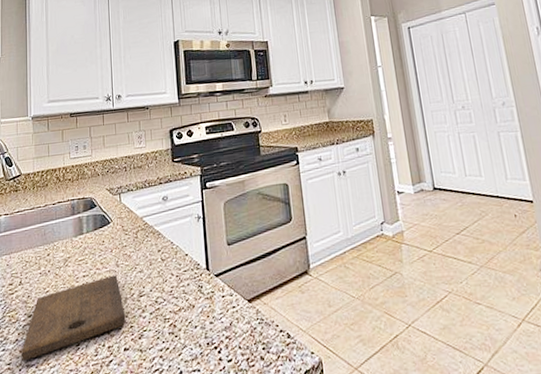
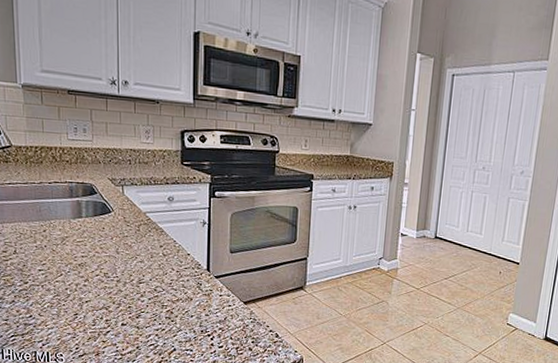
cutting board: present [22,275,126,361] -> none [18,260,124,320]

